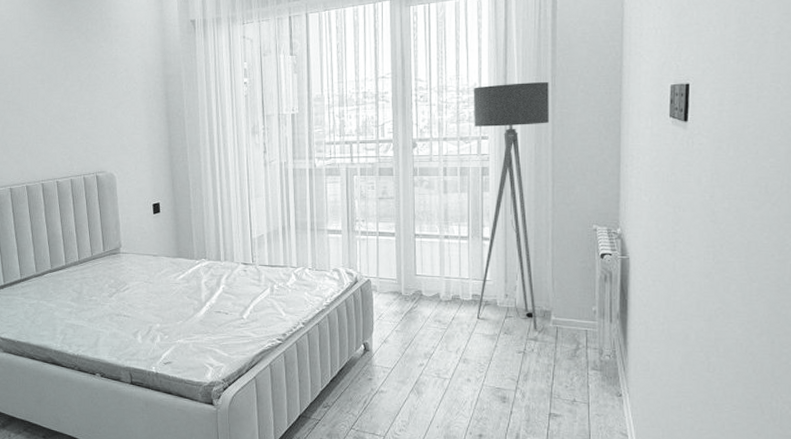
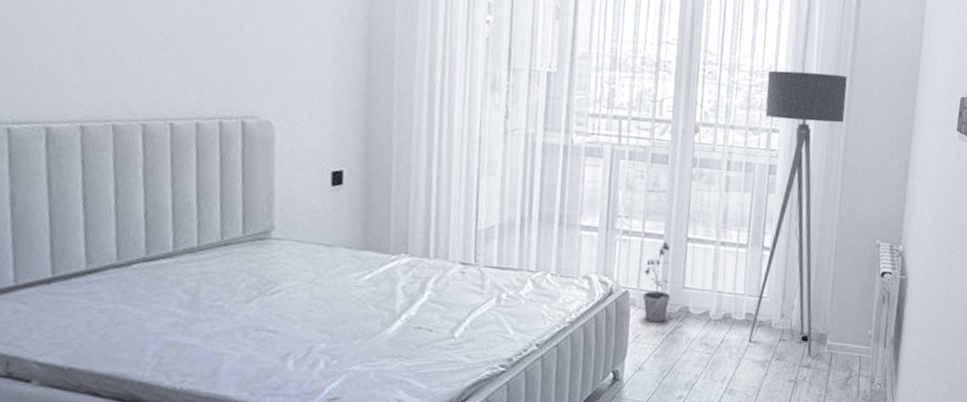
potted plant: none [381,239,405,304] -> present [642,242,670,323]

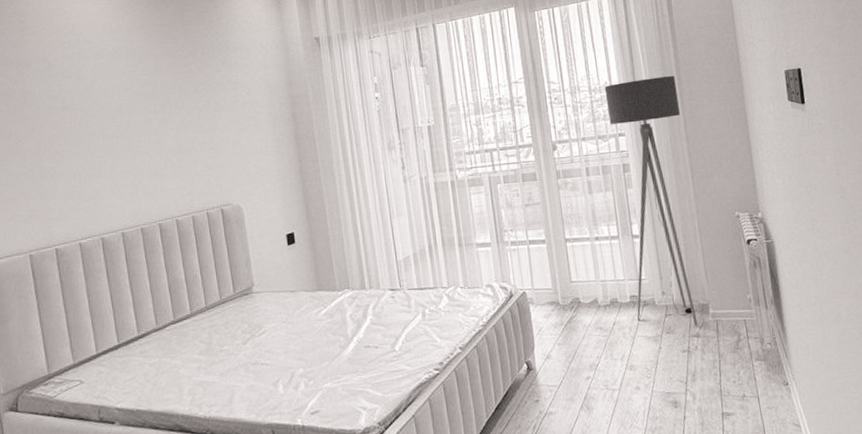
potted plant: present [642,242,670,323] -> none [534,246,562,316]

